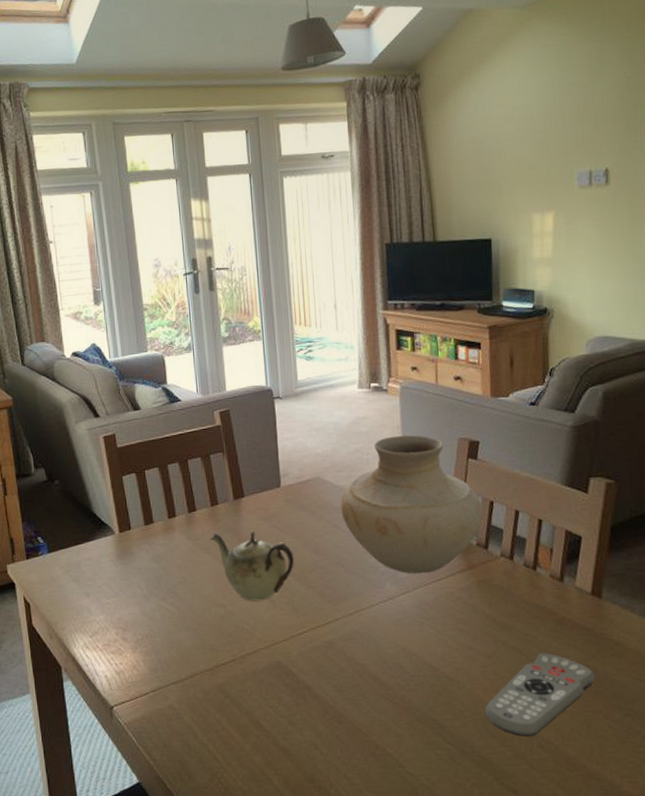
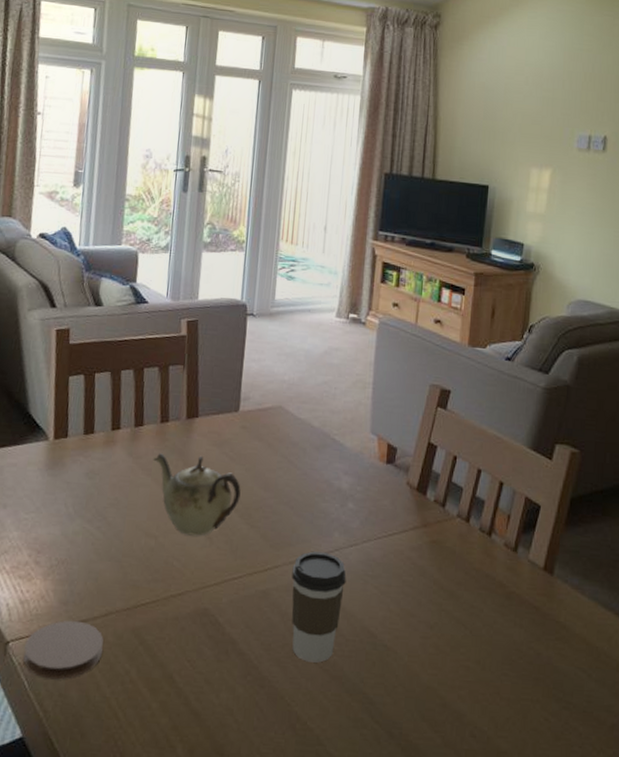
coaster: none [126,683,194,734] -> present [23,620,104,680]
vase: present [340,435,483,574] -> none [298,372,445,526]
coffee cup: none [352,602,403,698] -> present [291,551,347,663]
remote control: present [484,653,595,737] -> none [418,629,537,723]

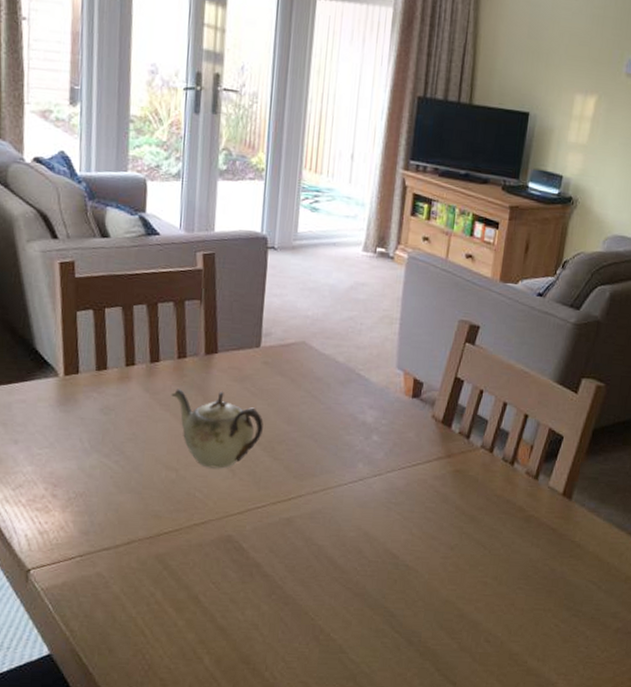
coaster: present [23,620,104,680] -> none [46,548,127,603]
coffee cup: present [291,551,347,663] -> none [315,481,370,582]

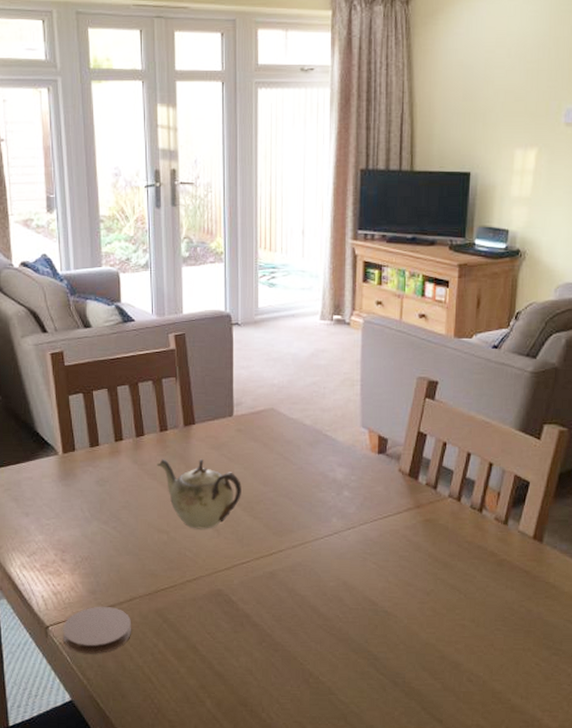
coaster: none [46,548,127,603] -> present [62,606,131,654]

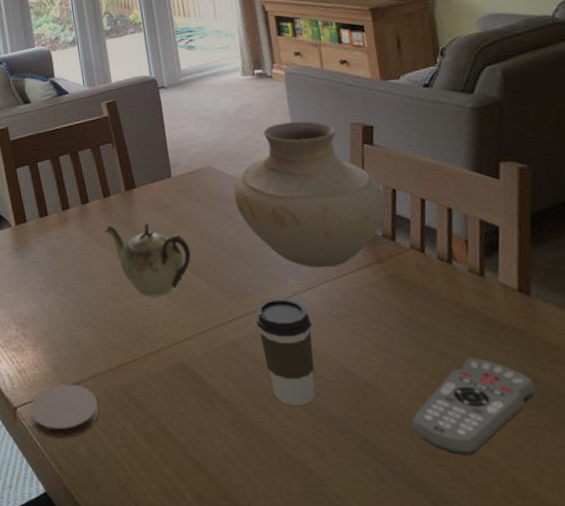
vase: none [293,370,435,510] -> present [233,121,387,268]
coffee cup: none [295,536,346,629] -> present [255,298,315,405]
remote control: none [418,592,528,671] -> present [411,358,536,455]

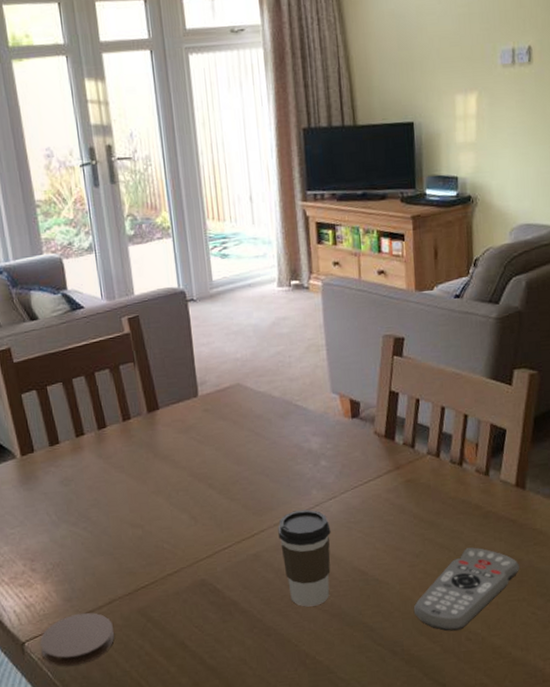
teapot: present [104,222,191,297] -> none [123,444,216,519]
vase: present [233,121,387,268] -> none [262,334,409,479]

